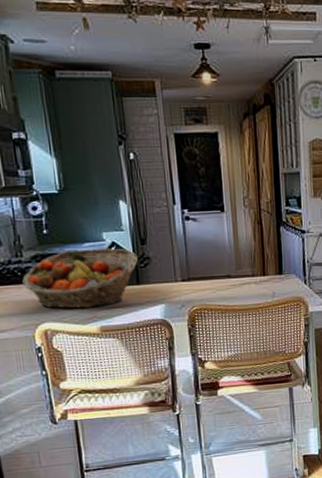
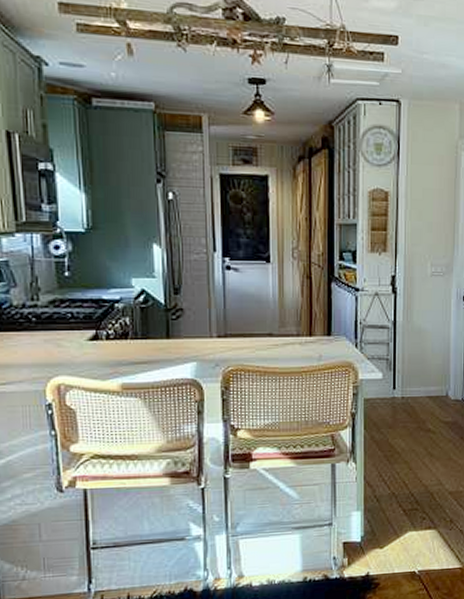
fruit basket: present [22,248,138,309] -> none [37,296,169,362]

